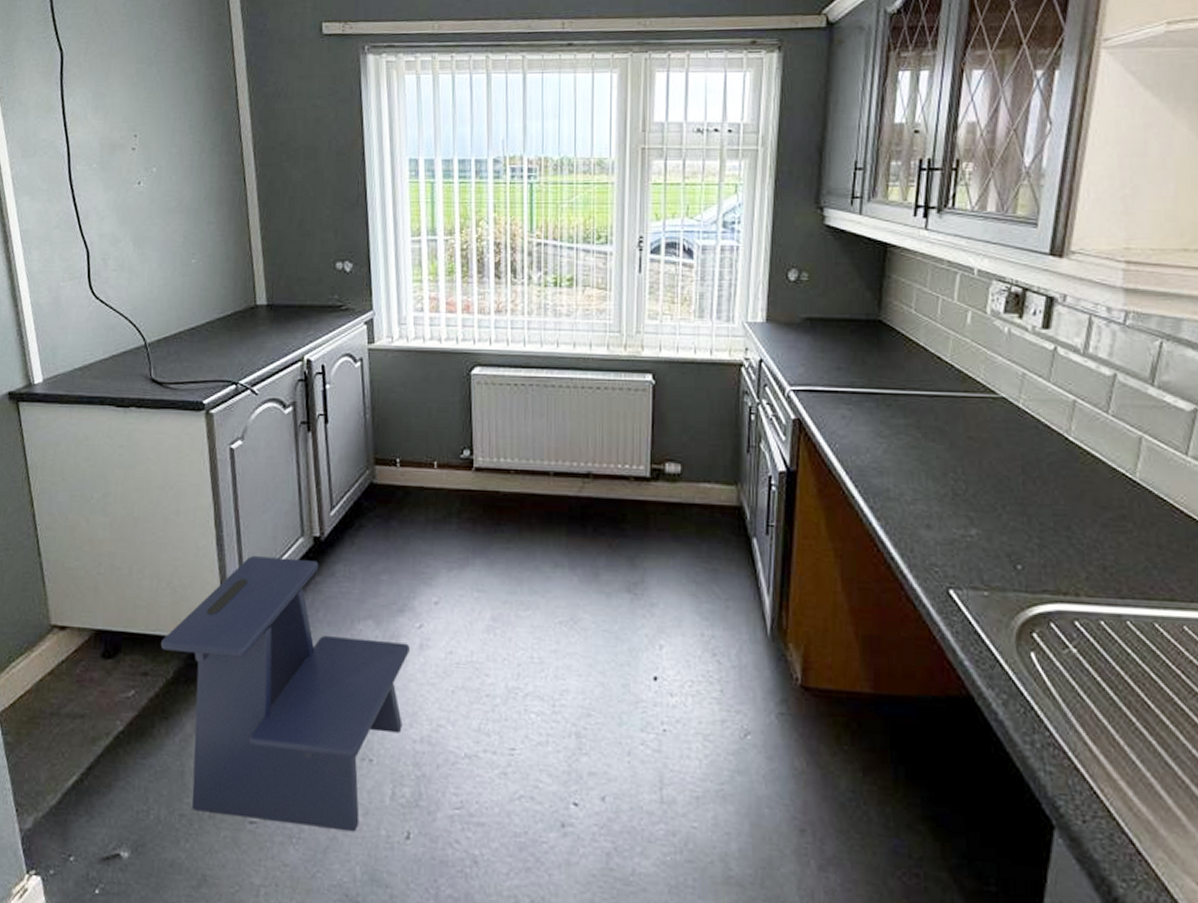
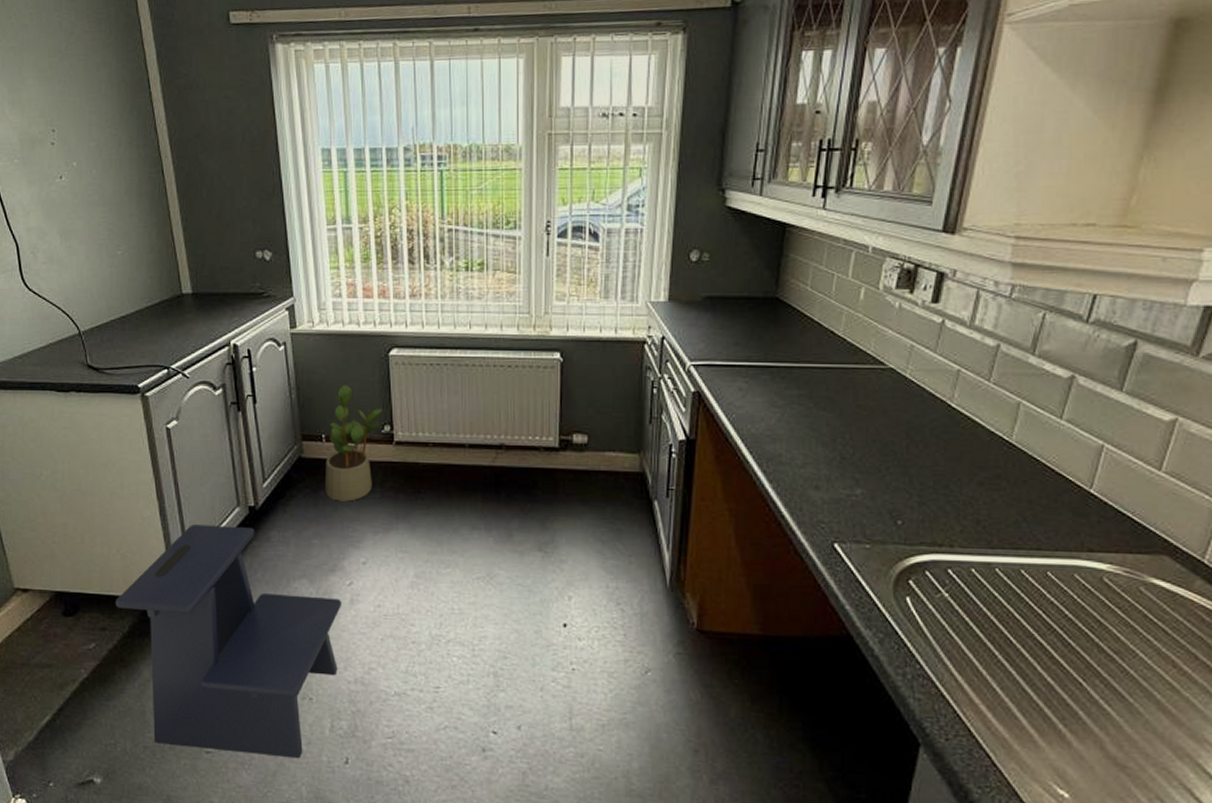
potted plant: none [396,405,462,534] -> present [324,384,383,502]

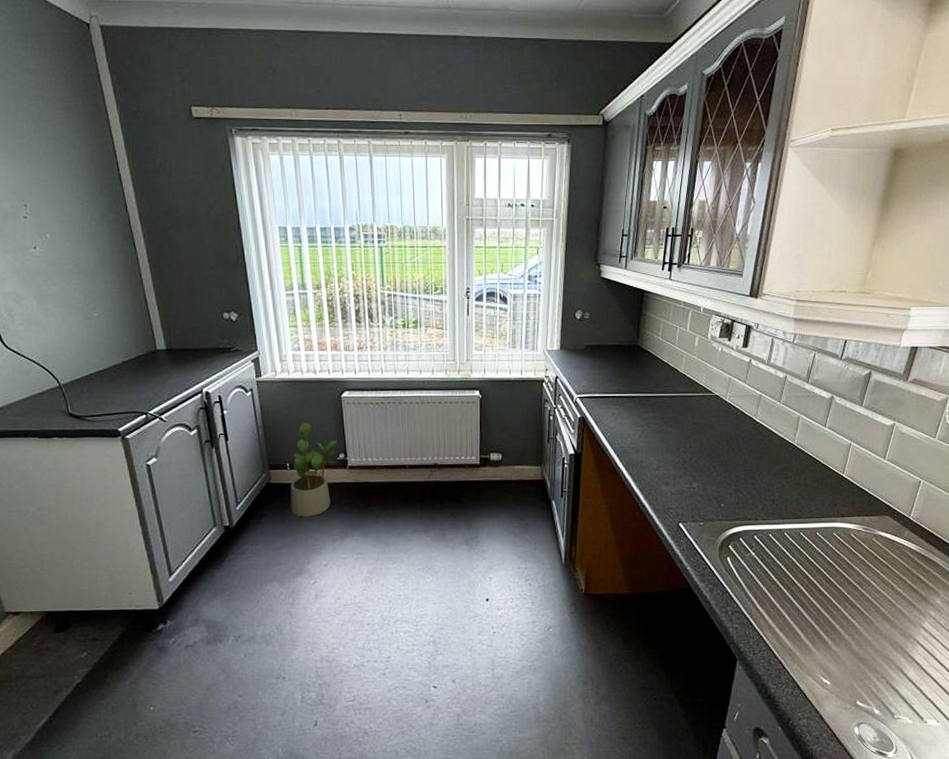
step stool: present [115,524,341,759] -> none [104,543,308,730]

